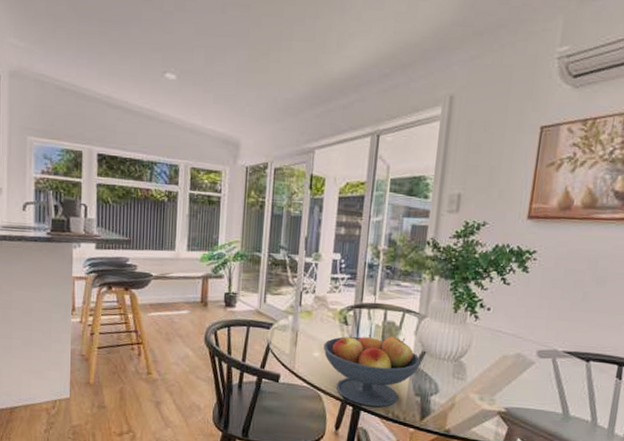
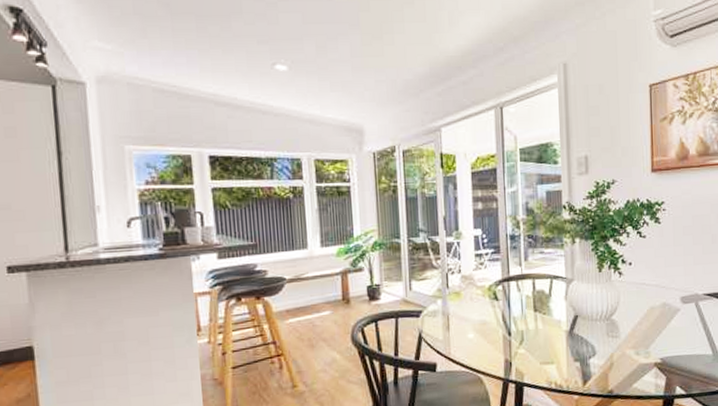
fruit bowl: present [323,335,421,408] -> none [477,304,575,381]

